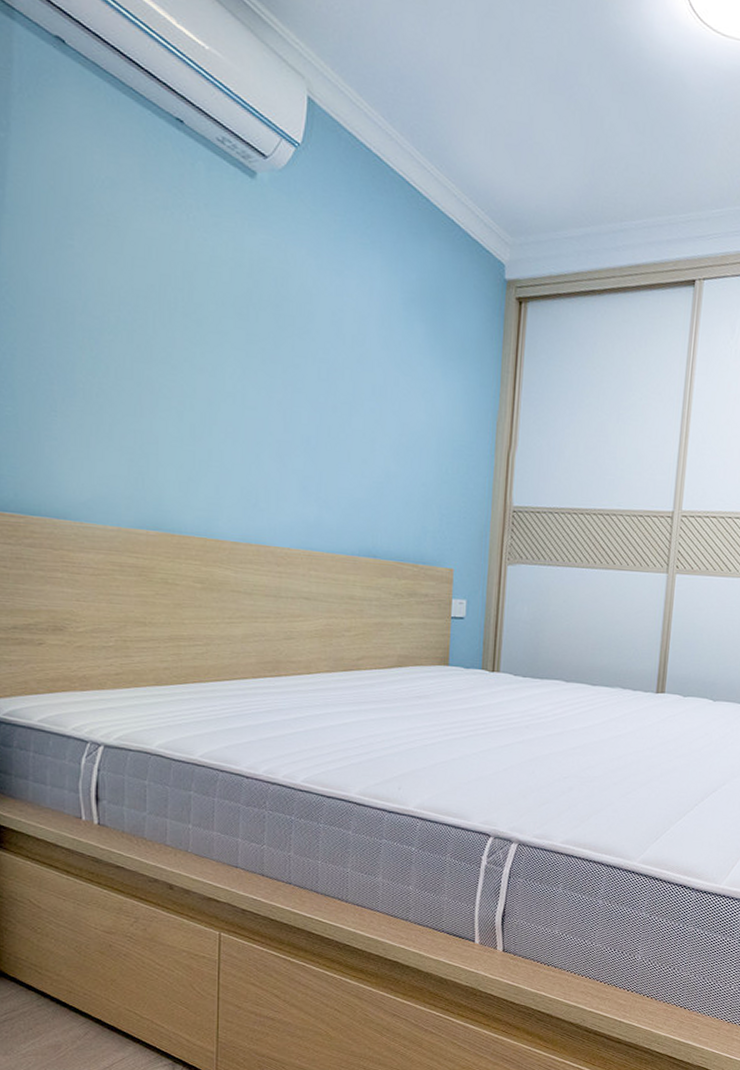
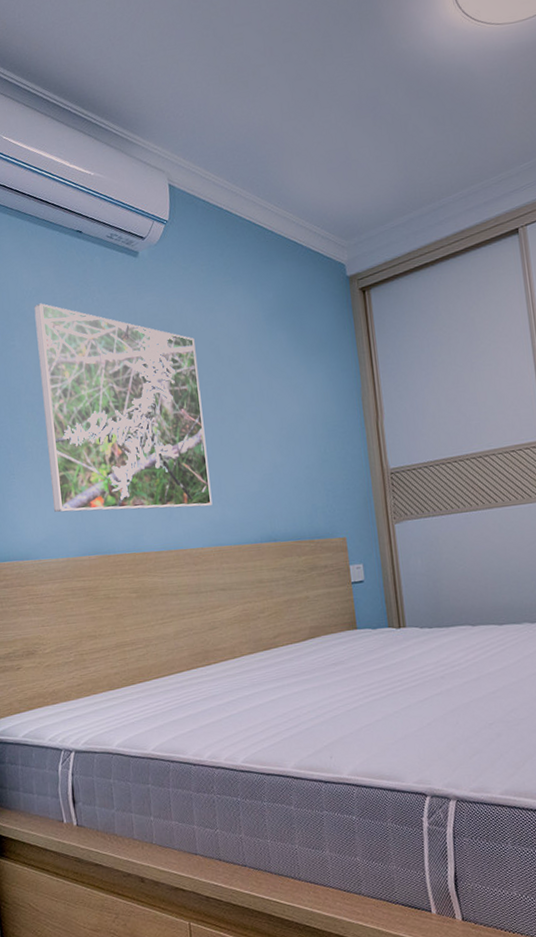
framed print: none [105,199,314,503] -> present [34,303,213,512]

